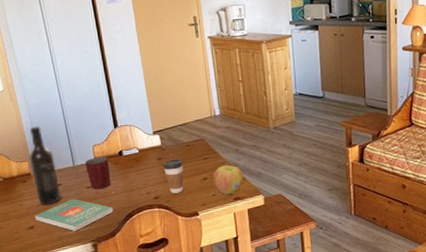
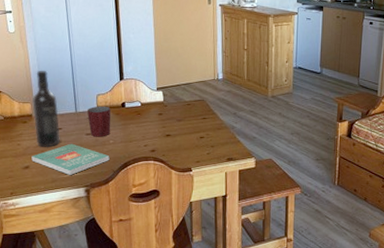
coffee cup: present [163,159,184,194] -> none [162,116,183,148]
apple: present [213,165,244,195] -> none [209,126,239,154]

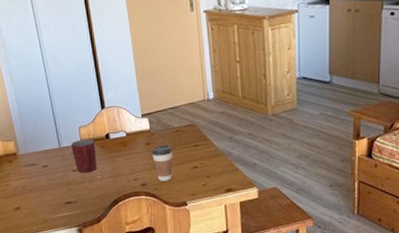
wine bottle: present [31,70,60,147] -> none [14,104,47,186]
book: present [31,143,110,175] -> none [21,181,99,215]
coffee cup: none [162,116,183,148] -> present [151,145,173,181]

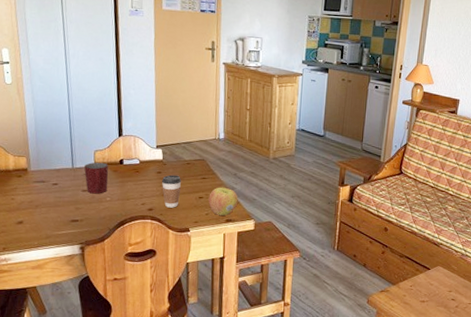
apple: none [204,153,237,185] -> present [208,187,238,216]

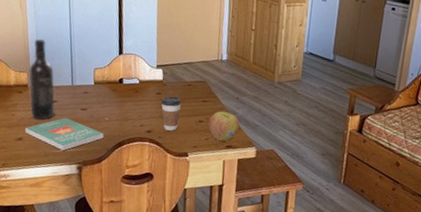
book: none [25,199,106,232] -> present [25,117,104,150]
wine bottle: none [27,123,56,203] -> present [28,38,55,120]
mug: present [84,162,109,194] -> none [83,80,108,113]

